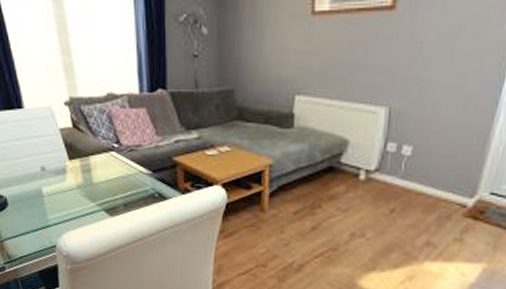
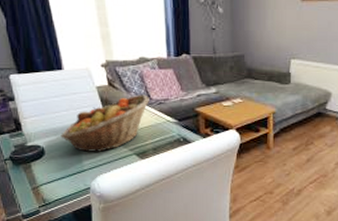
fruit basket: none [23,139,119,206] -> present [60,94,149,152]

